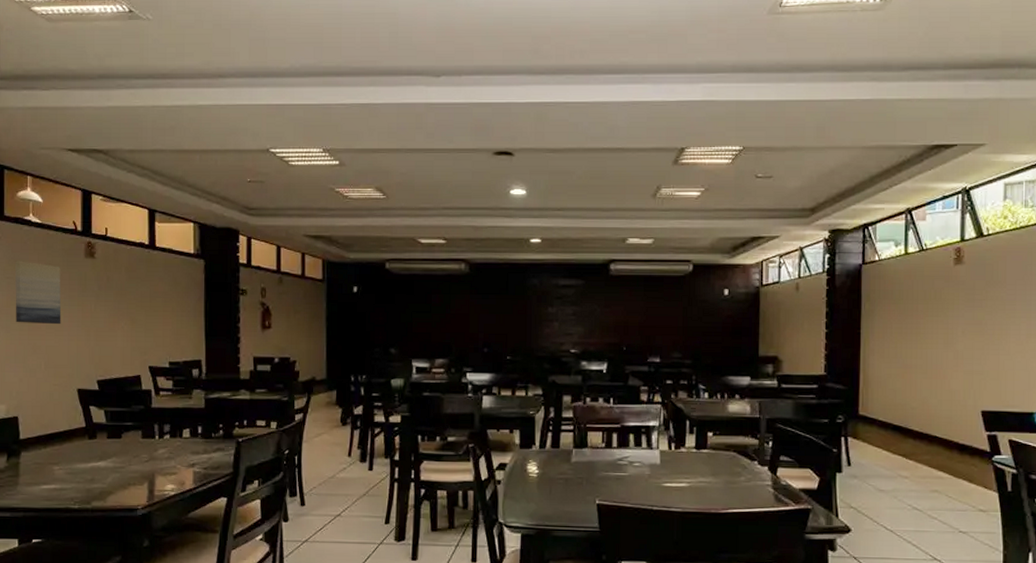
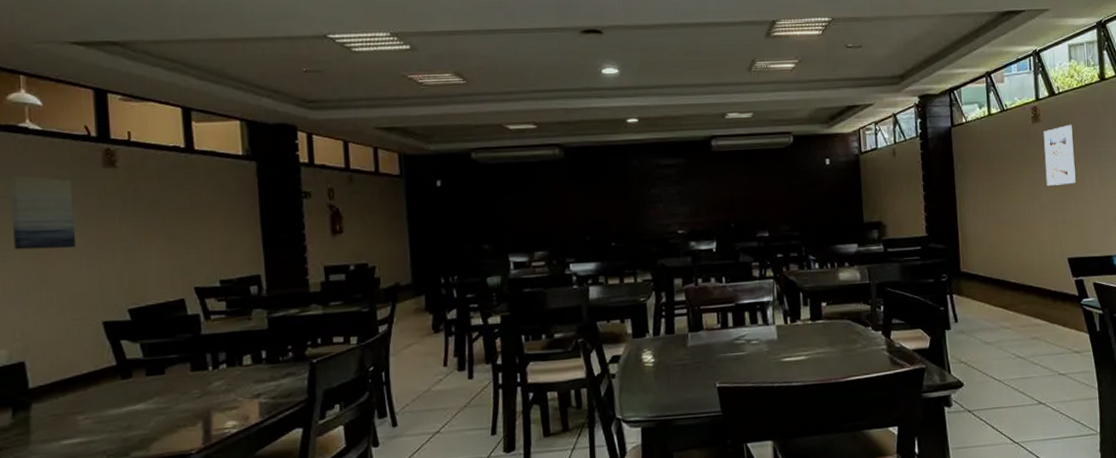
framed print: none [964,269,1000,333] -> present [1044,125,1076,186]

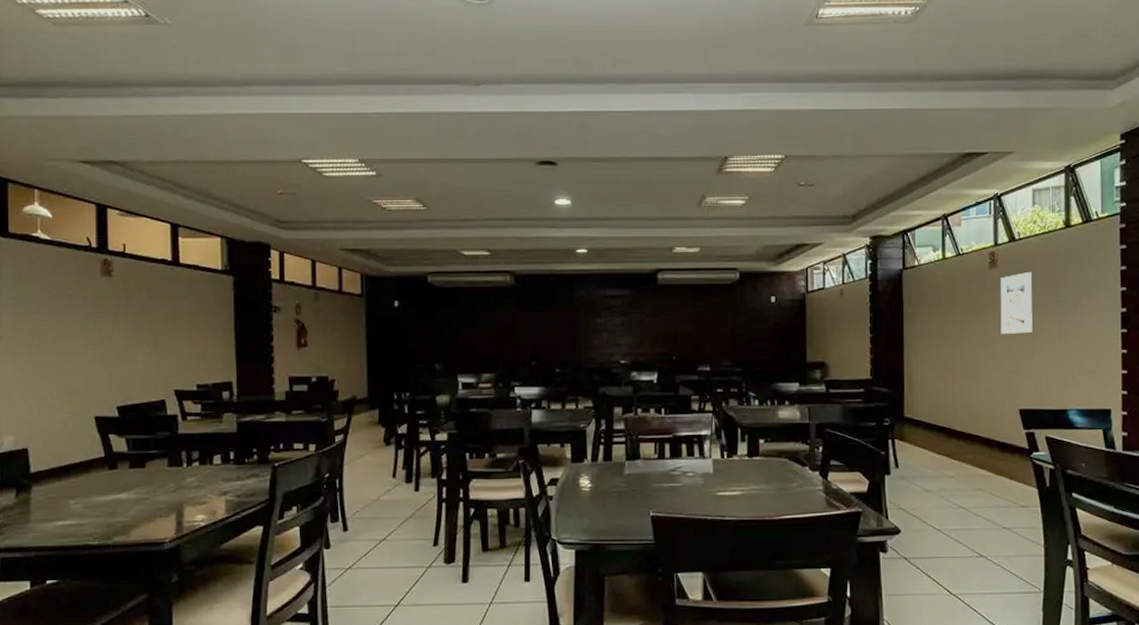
wall art: present [10,175,77,250] -> none [22,280,75,348]

